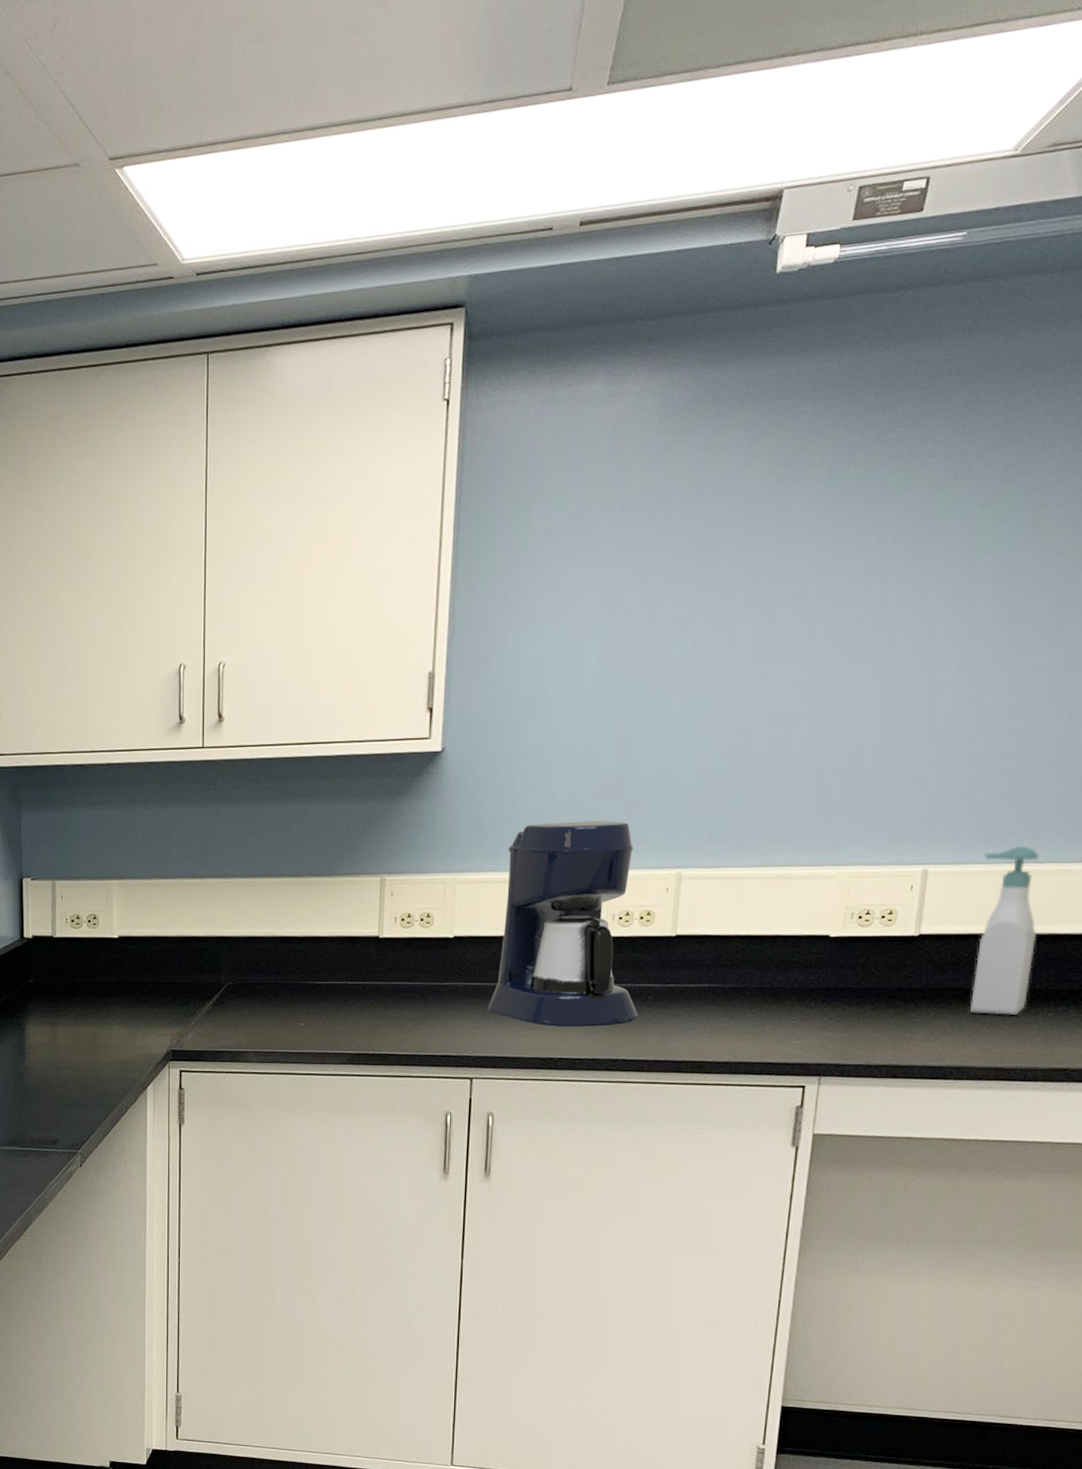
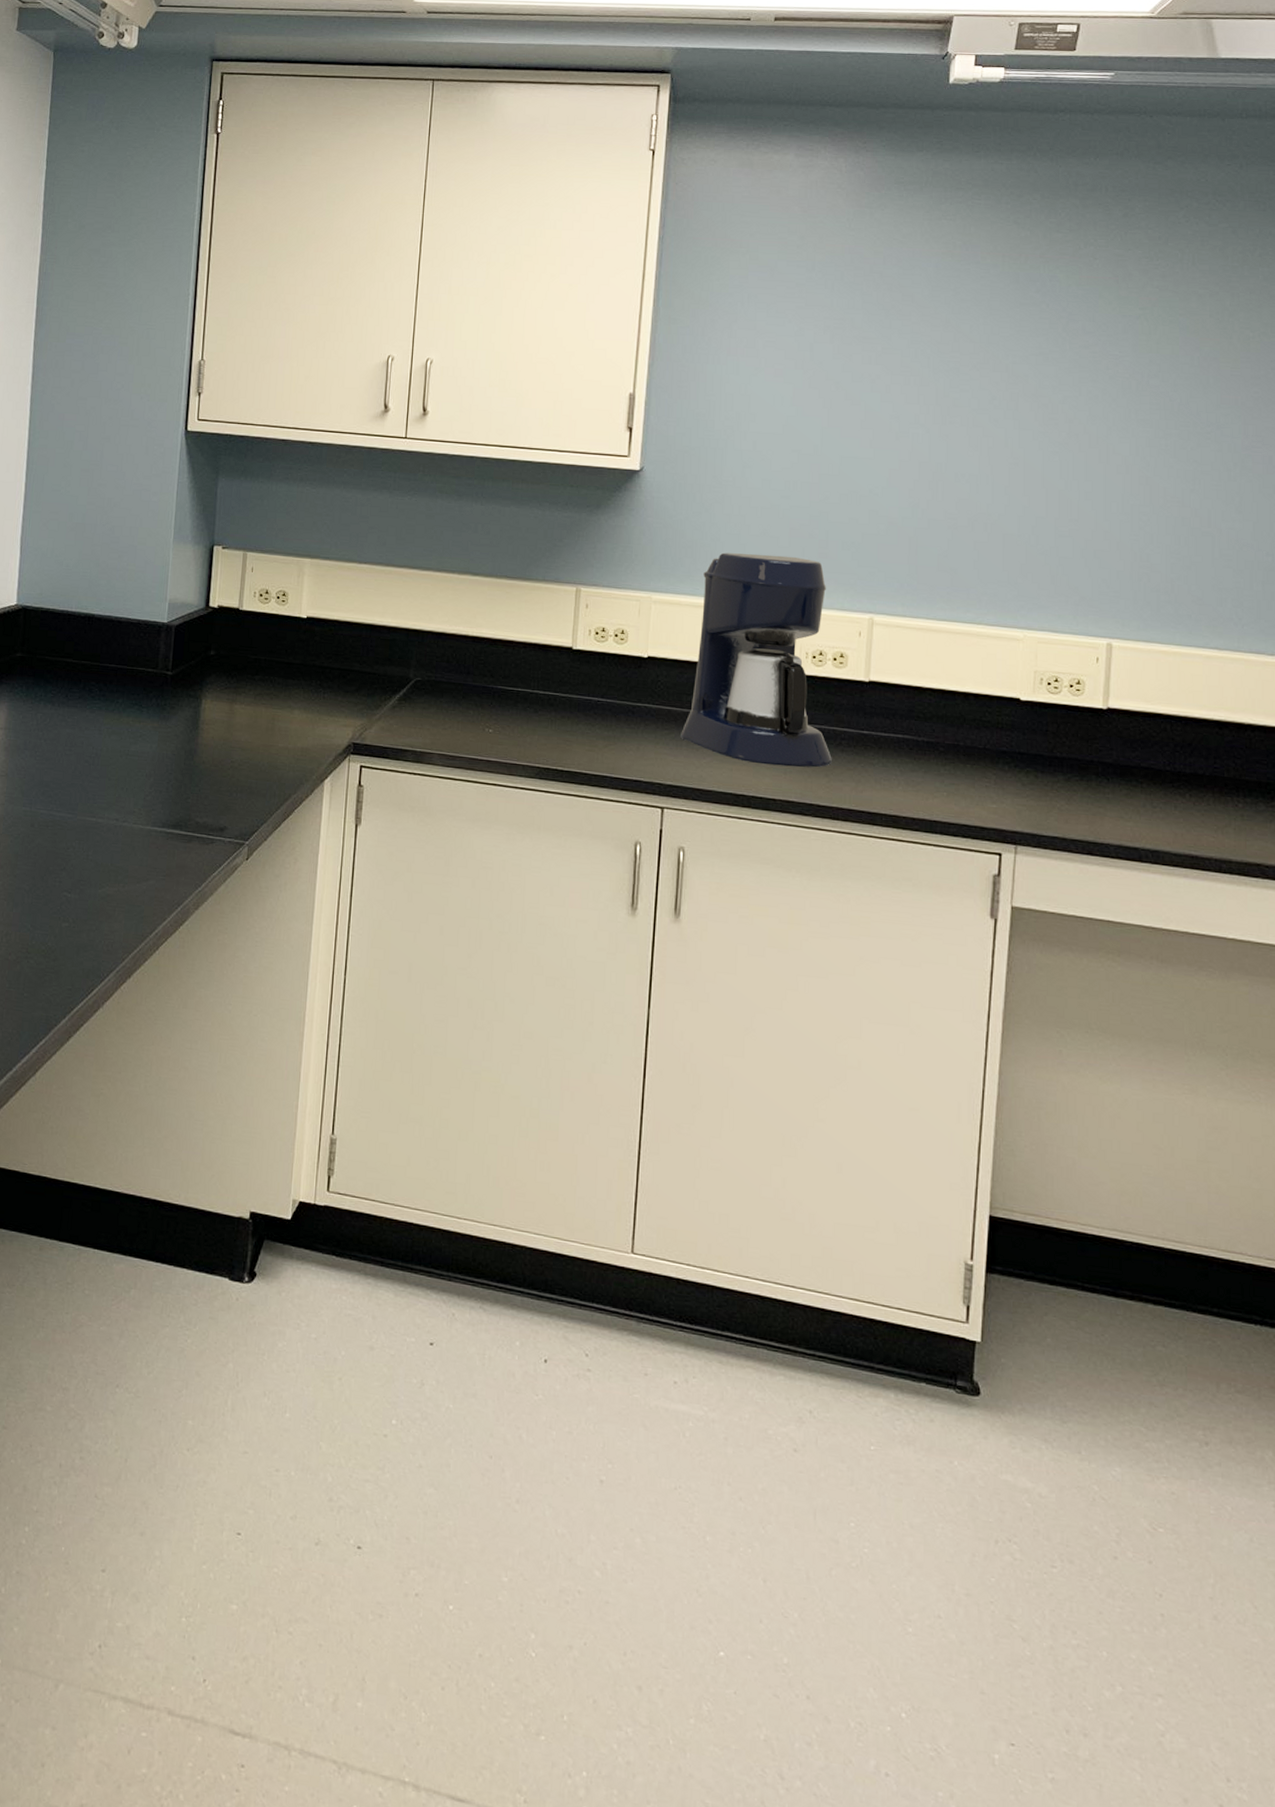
soap bottle: present [970,846,1040,1015] -> none [1162,631,1221,802]

